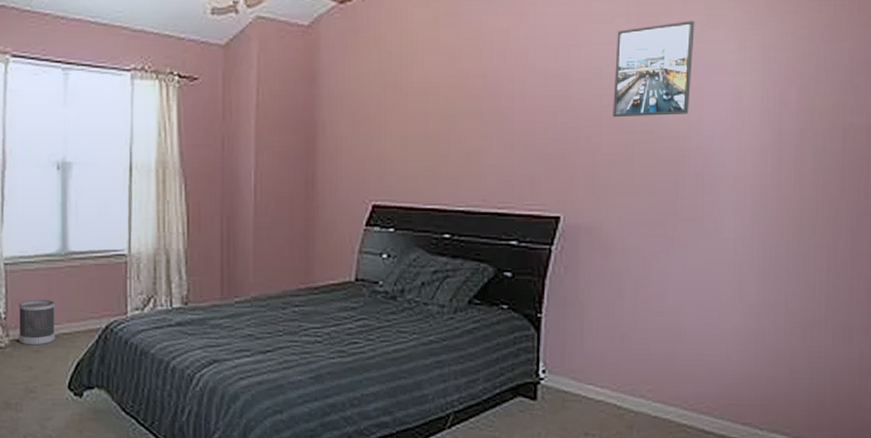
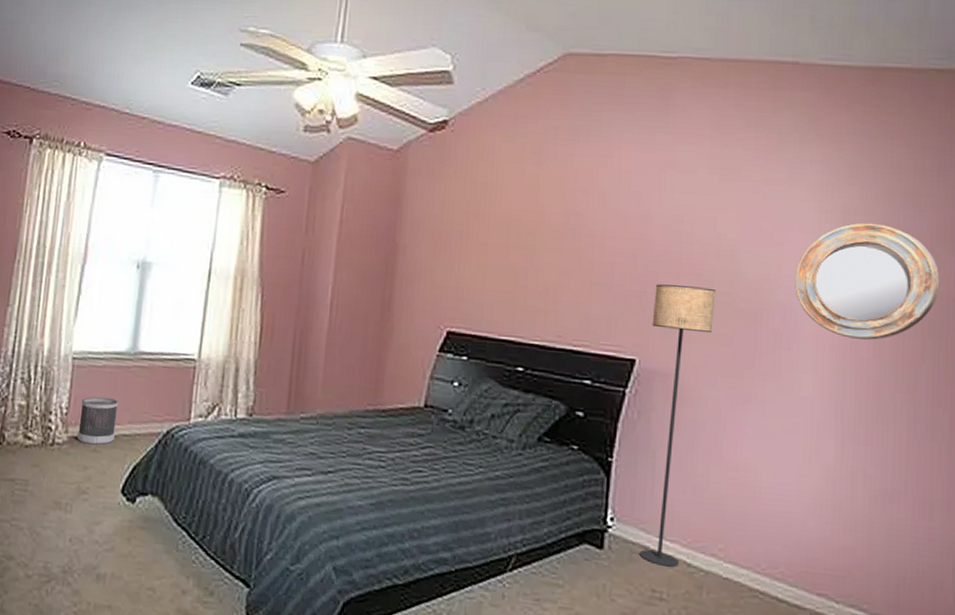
floor lamp: none [571,139,637,411] -> present [639,284,716,567]
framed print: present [613,20,695,118] -> none [692,177,776,268]
home mirror: none [715,59,860,177] -> present [794,222,940,340]

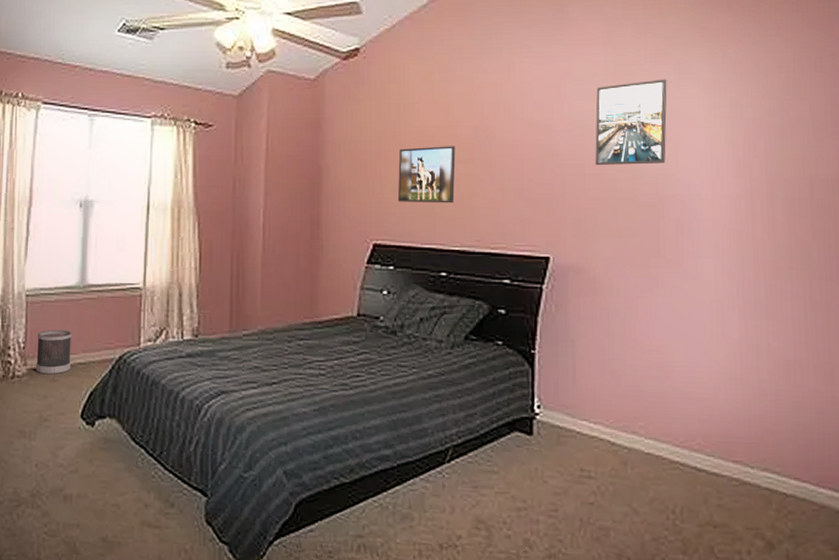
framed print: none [477,231,543,294] -> present [398,146,456,203]
floor lamp: present [639,284,716,567] -> none [562,186,619,447]
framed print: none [692,177,776,268] -> present [595,79,667,166]
home mirror: present [794,222,940,340] -> none [691,115,825,223]

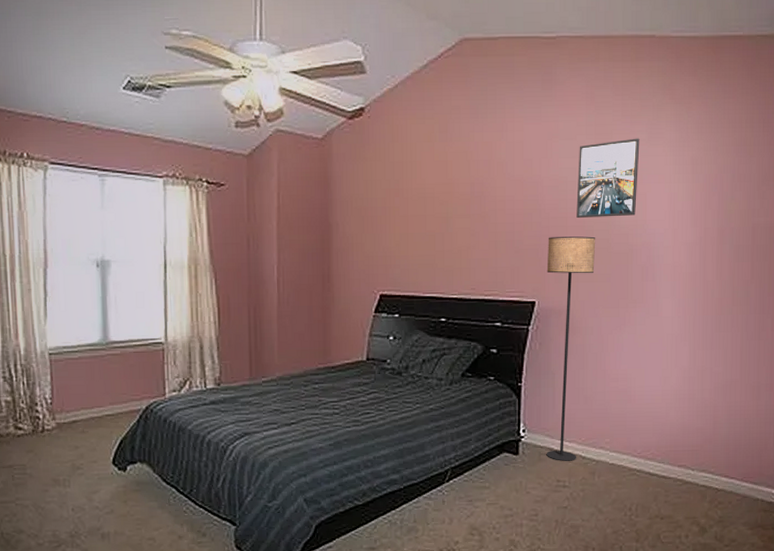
wastebasket: present [36,329,72,375] -> none [63,384,99,427]
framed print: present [398,146,456,203] -> none [402,202,454,256]
floor lamp: none [562,186,619,447] -> present [546,236,596,461]

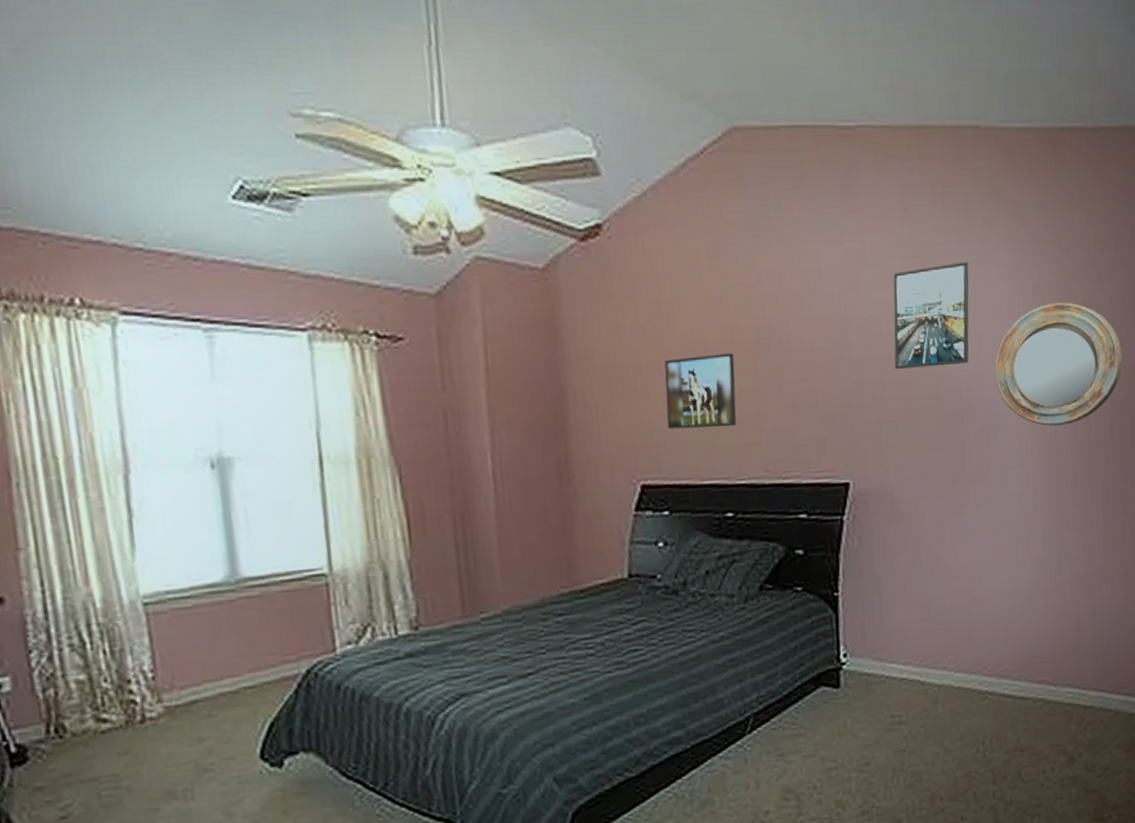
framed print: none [402,202,454,256] -> present [665,353,737,429]
floor lamp: present [546,236,596,461] -> none [860,393,922,691]
home mirror: none [656,170,765,266] -> present [994,302,1123,426]

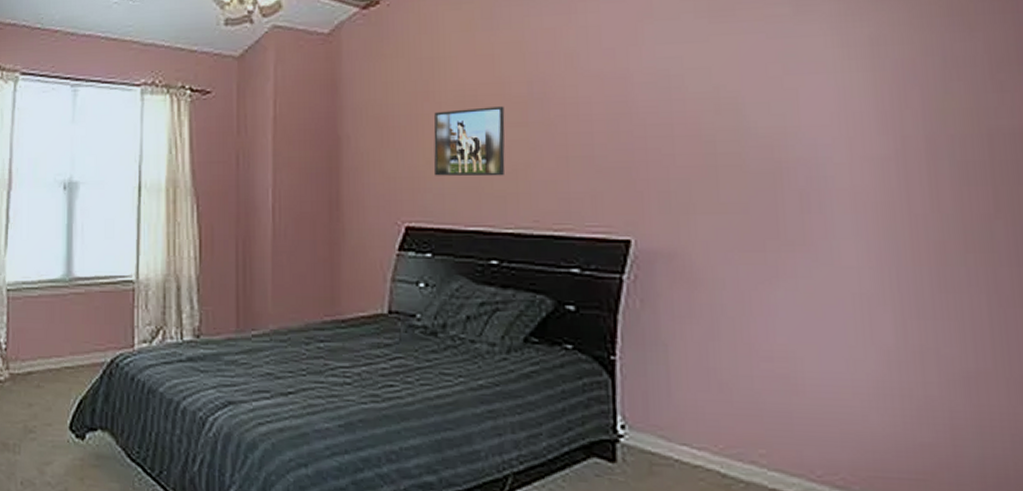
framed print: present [893,261,969,370] -> none [685,13,782,125]
home mirror: present [994,302,1123,426] -> none [817,53,1010,192]

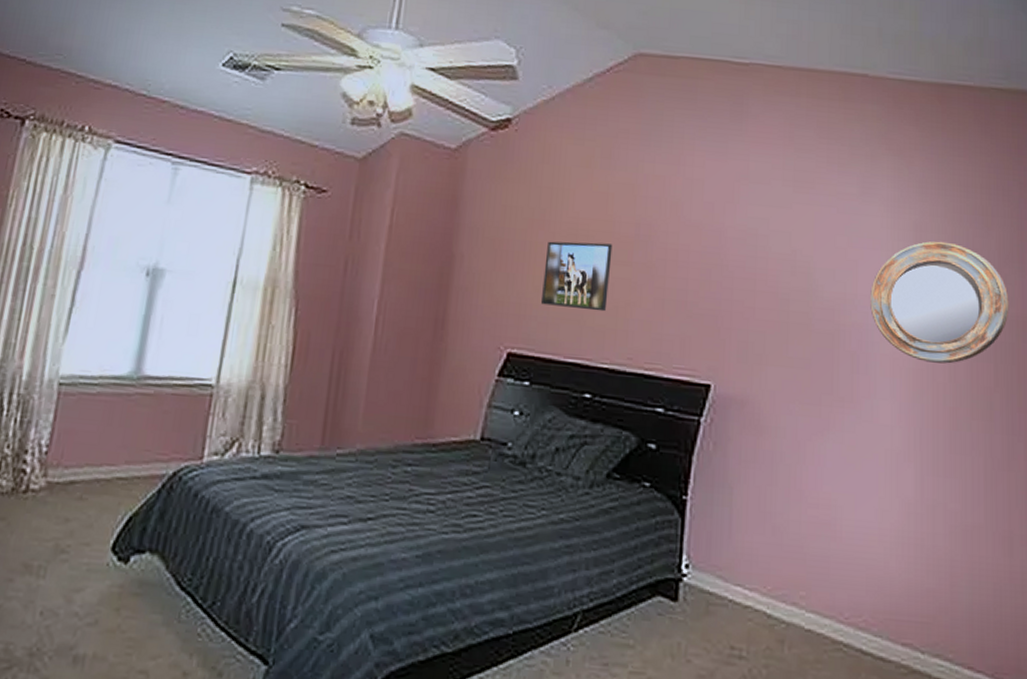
home mirror: none [817,53,1010,192] -> present [870,241,1009,364]

